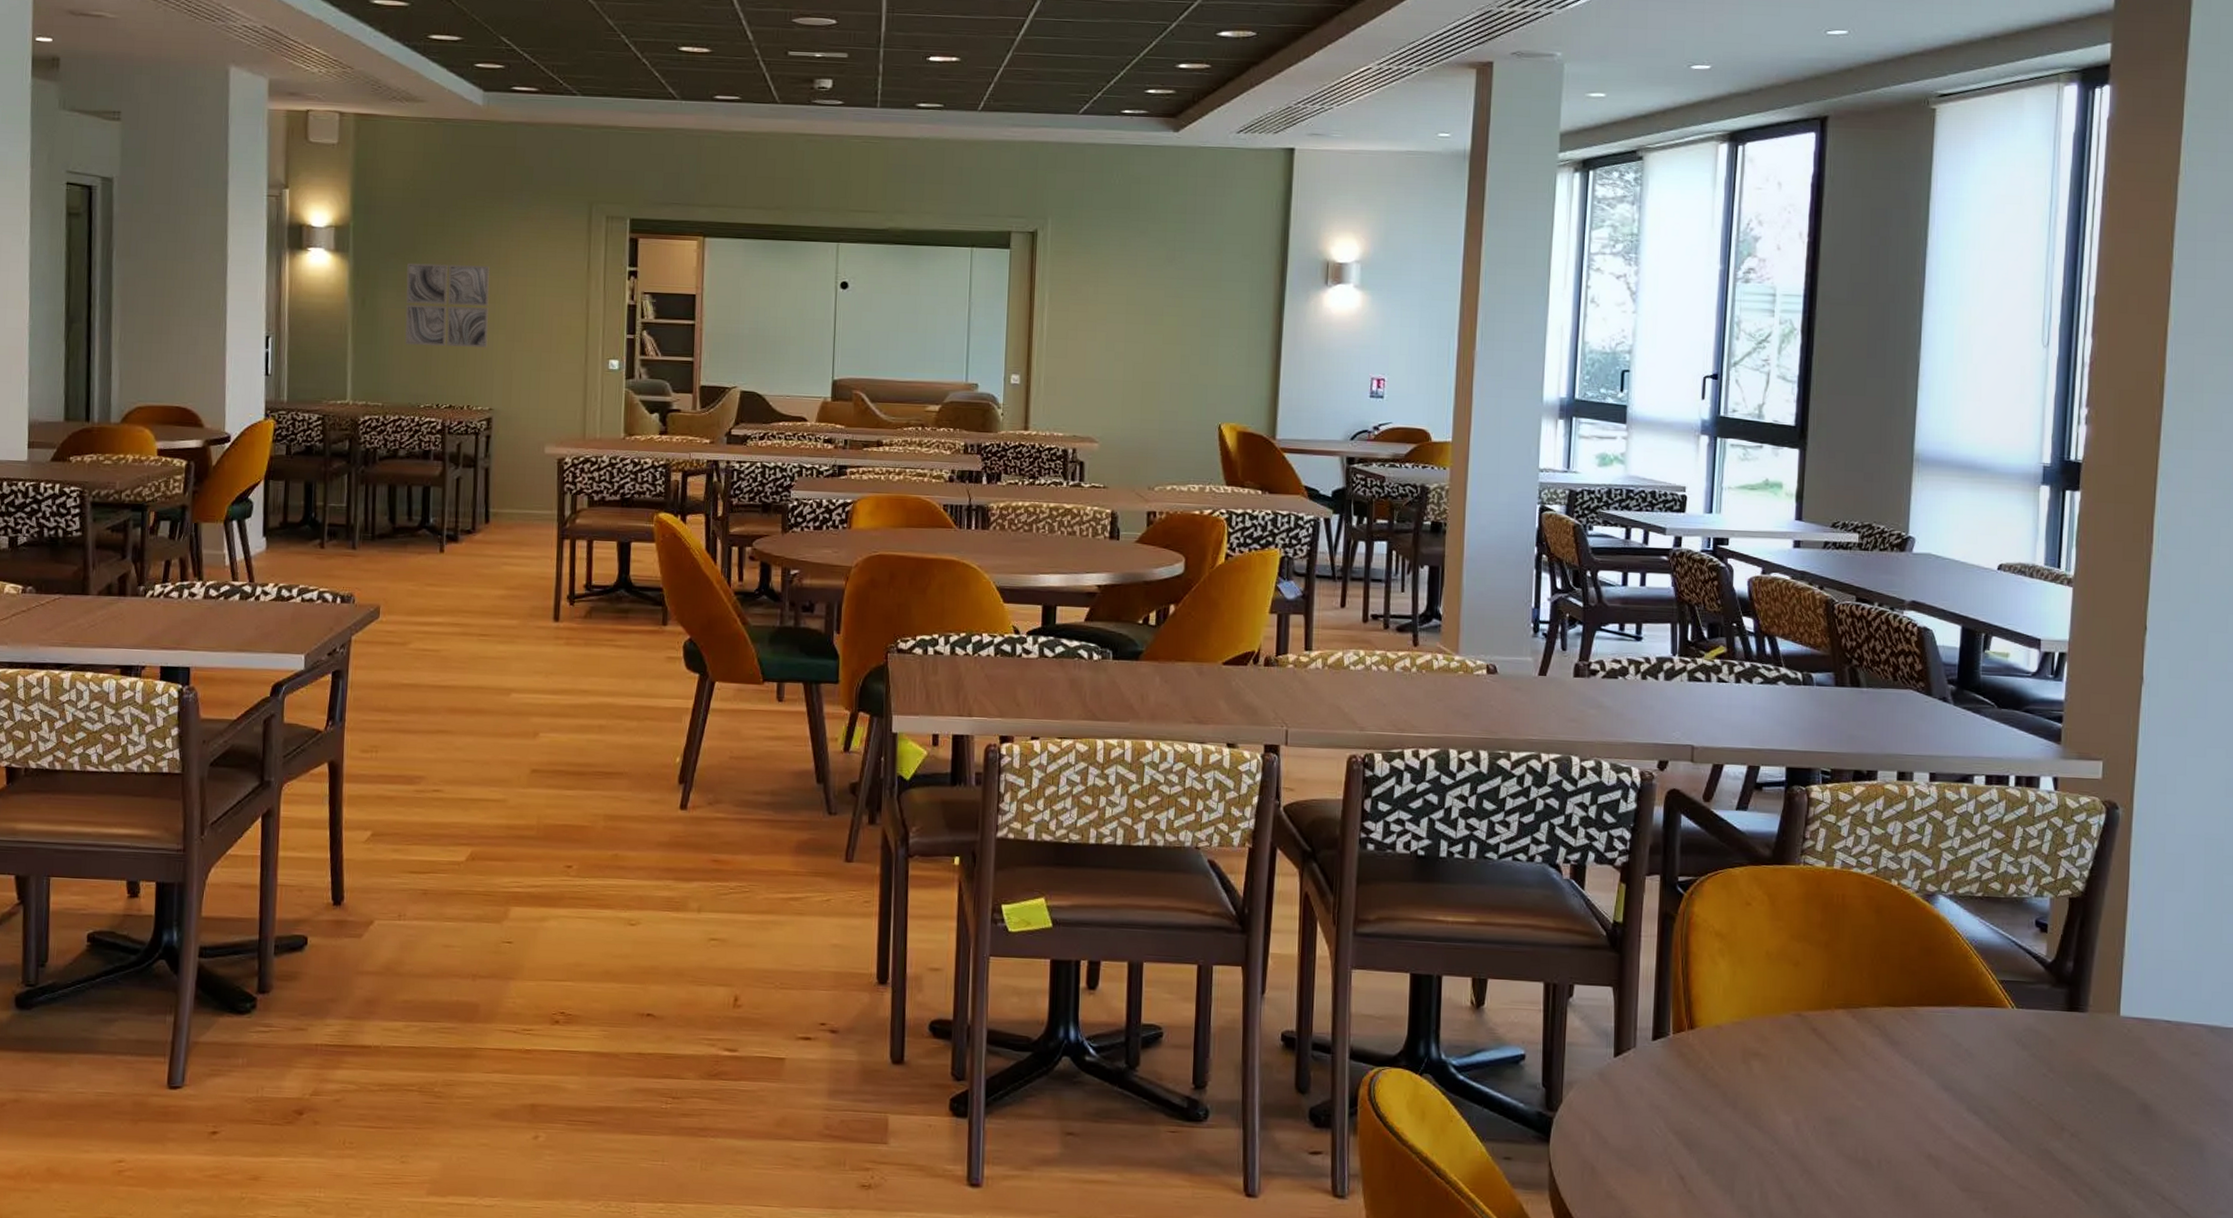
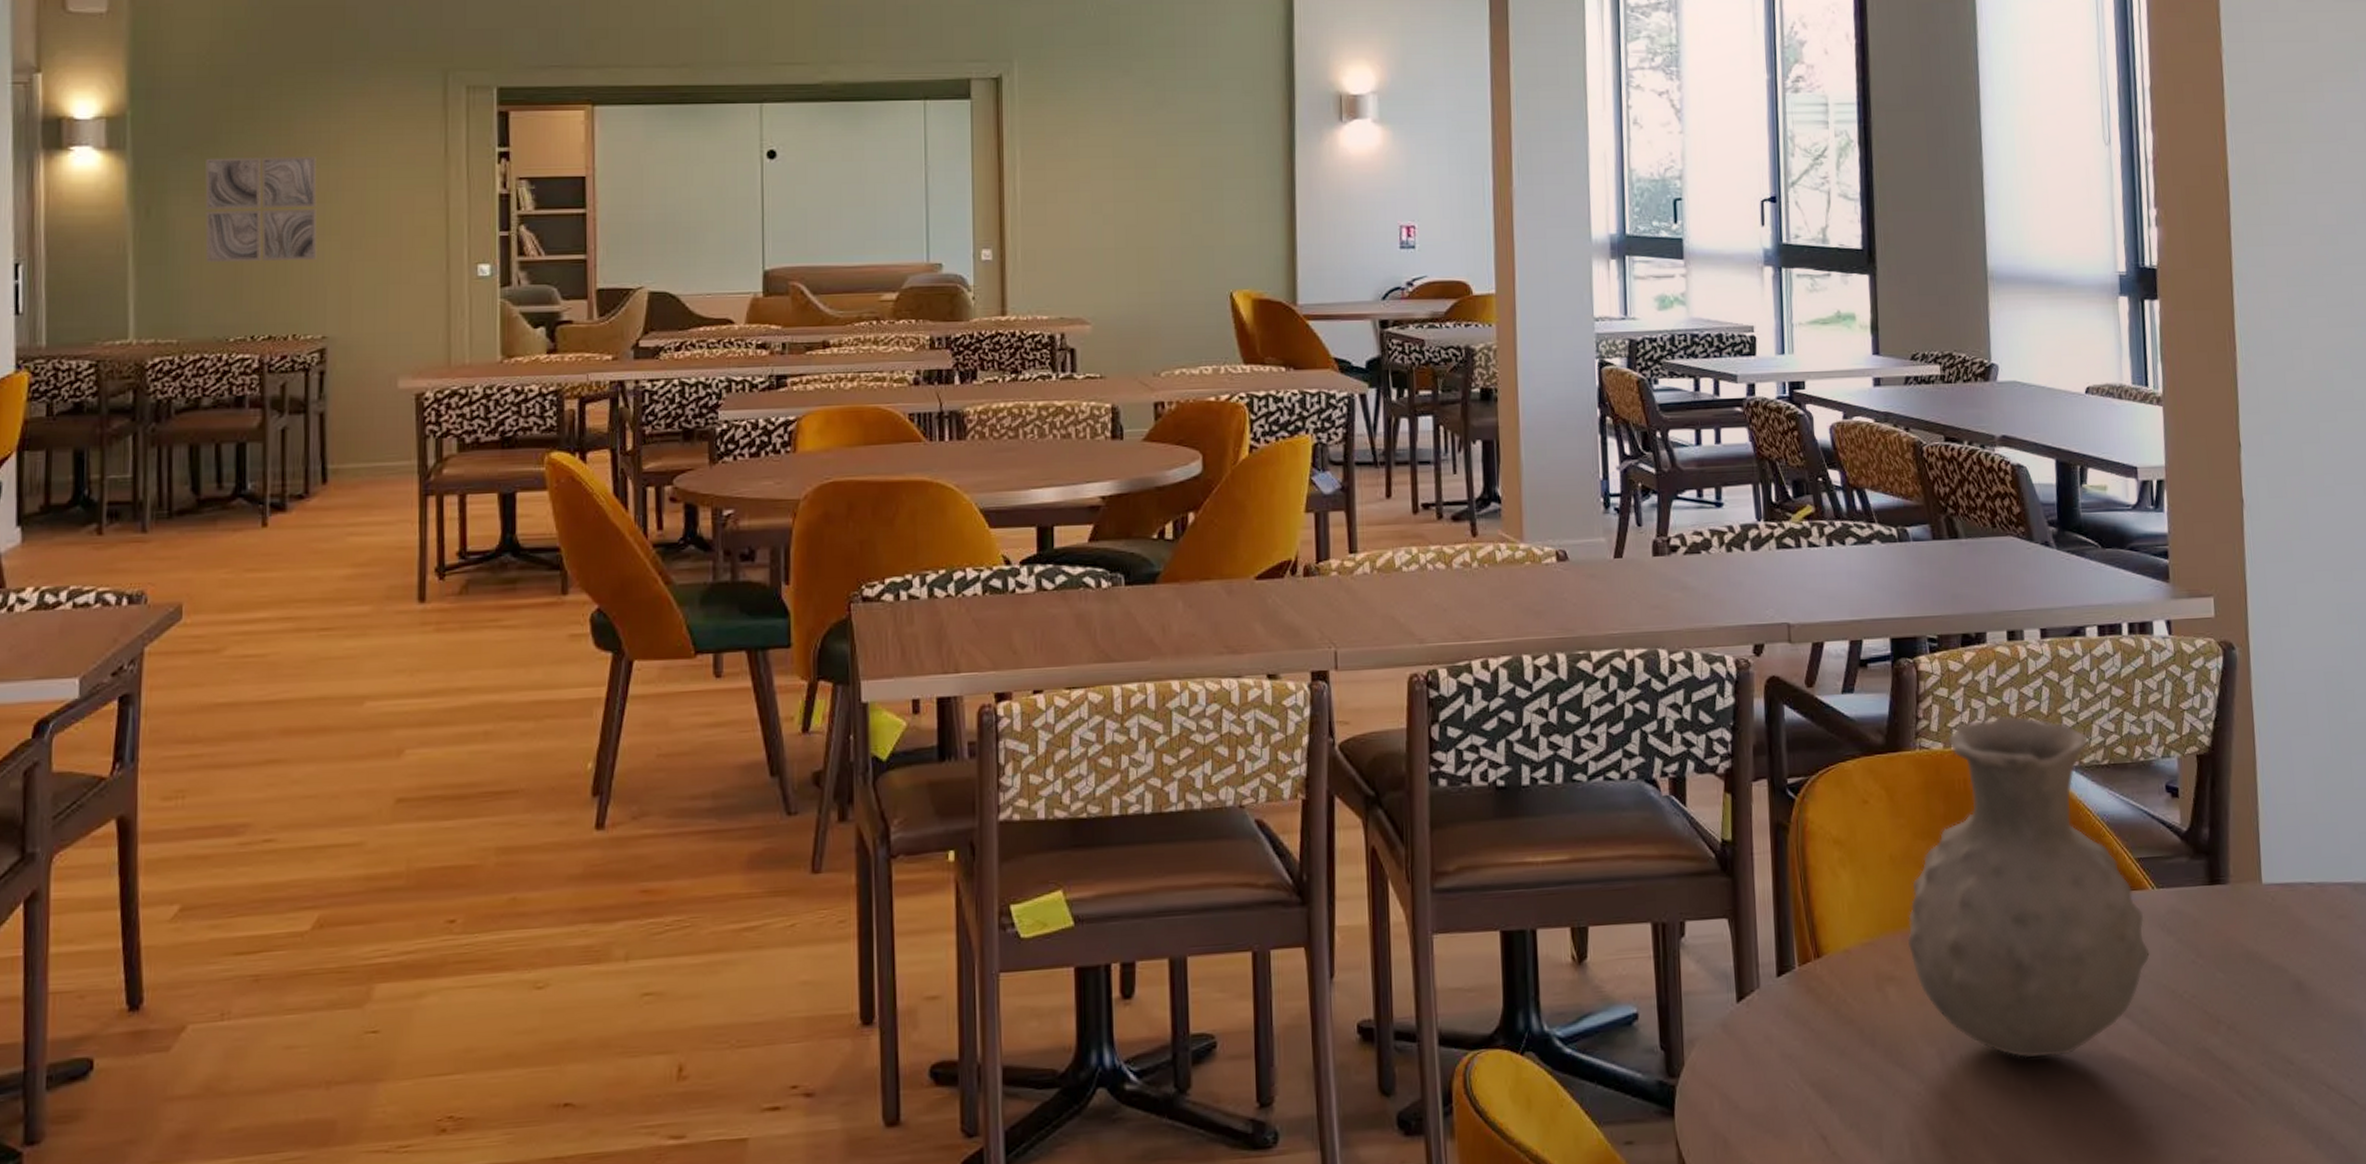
vase: none [1775,844,2004,1139] -> present [1907,715,2151,1058]

